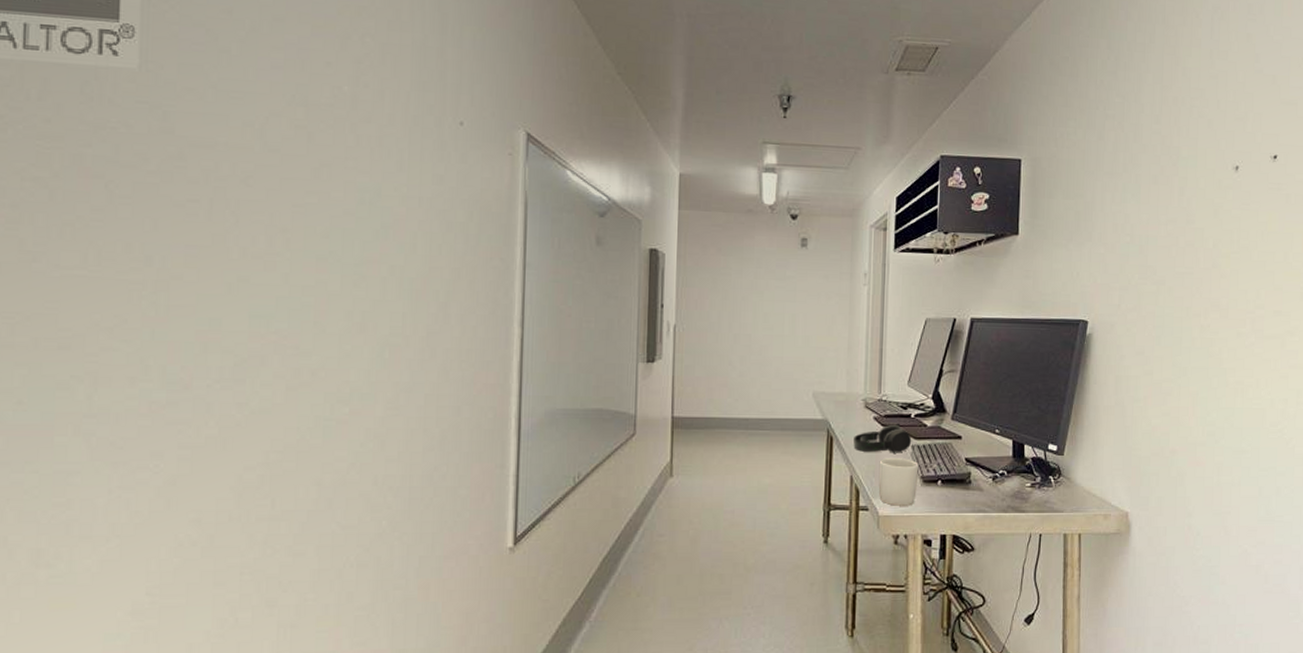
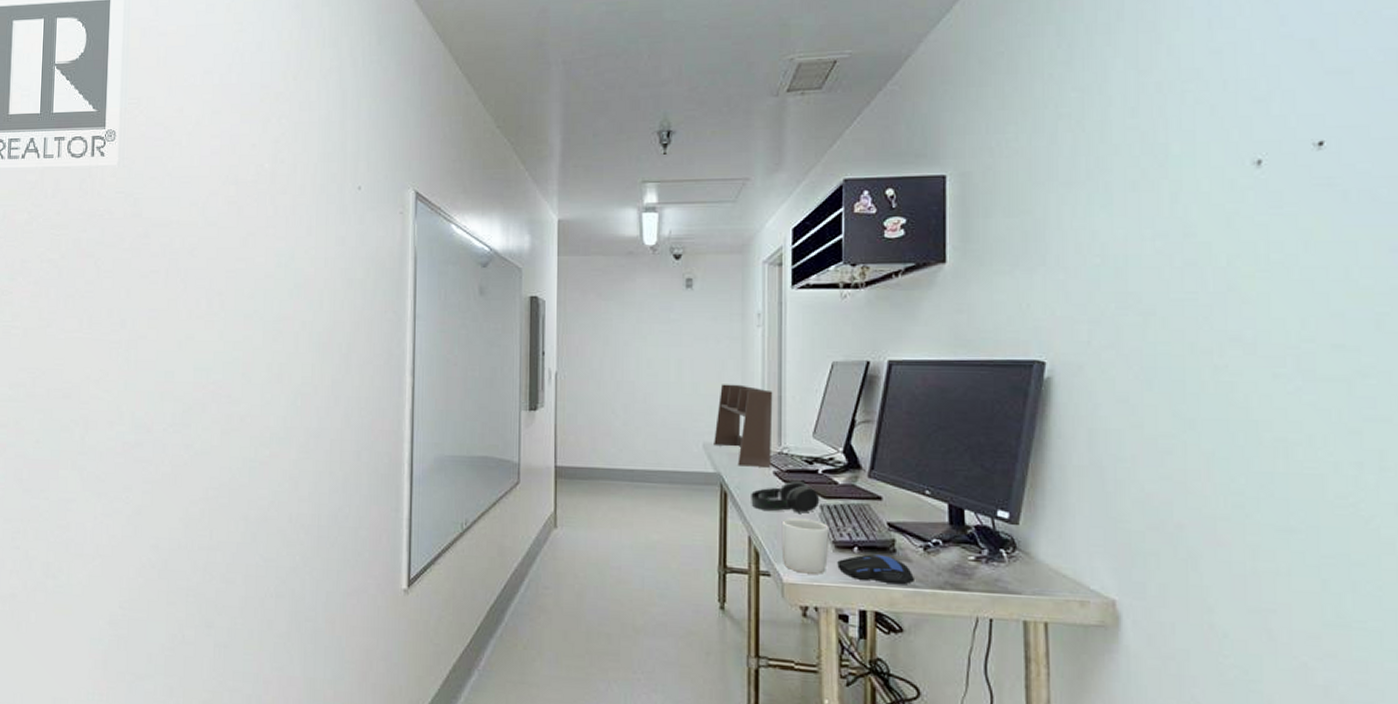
desk organizer: none [822,337,875,413] -> present [714,384,773,467]
computer mouse: none [924,486,984,511] -> present [837,554,914,585]

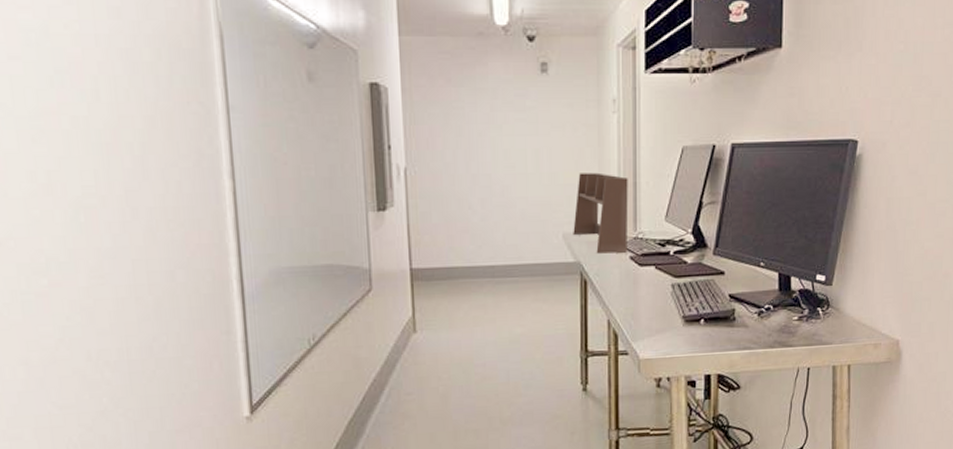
headphones: present [751,479,820,513] -> none [609,261,672,294]
mug: present [781,518,830,574] -> none [637,298,680,349]
computer mouse: present [837,554,914,585] -> none [686,324,750,349]

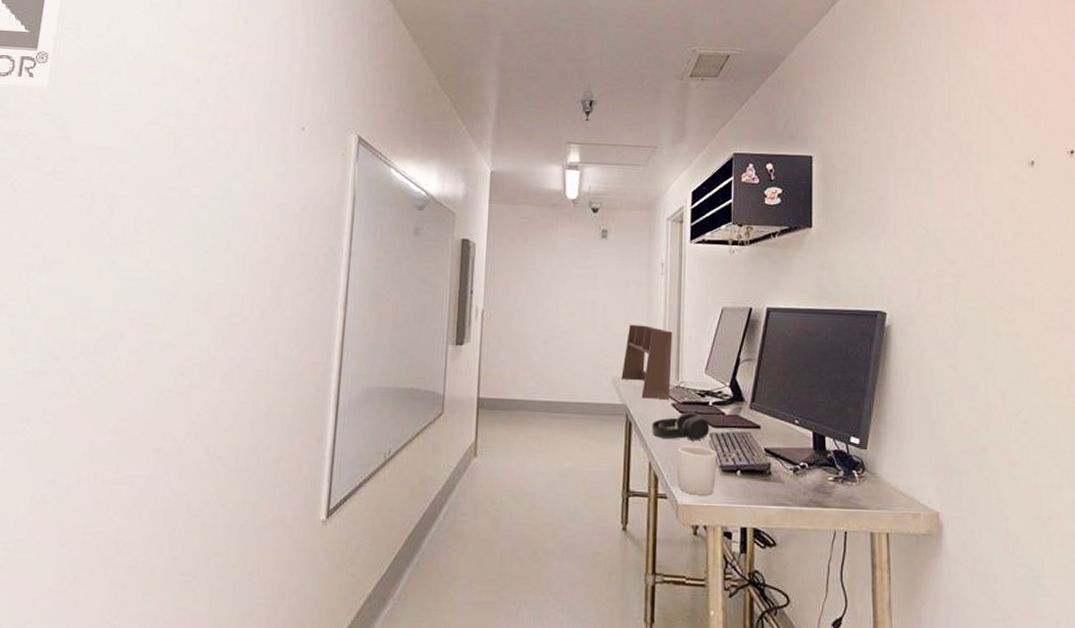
headphones: none [609,261,672,294] -> present [652,410,710,441]
mug: none [637,298,680,349] -> present [677,445,717,496]

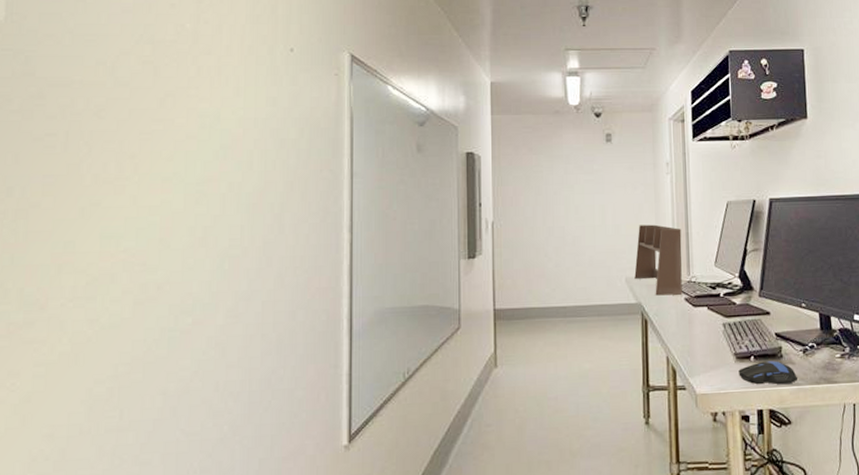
headphones: present [652,410,710,441] -> none [667,302,723,332]
mug: present [677,445,717,496] -> none [693,336,732,384]
computer mouse: none [723,477,785,504] -> present [738,361,797,385]

